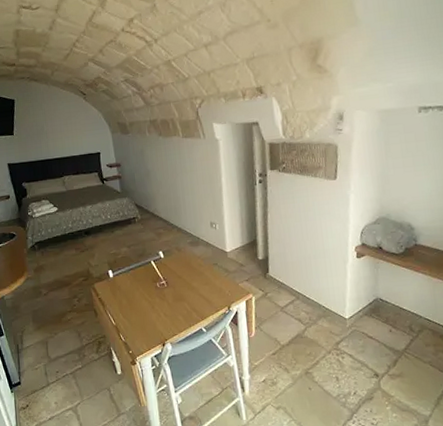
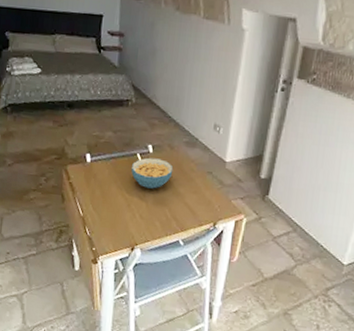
cereal bowl: none [149,261,185,289] -> present [131,157,174,189]

